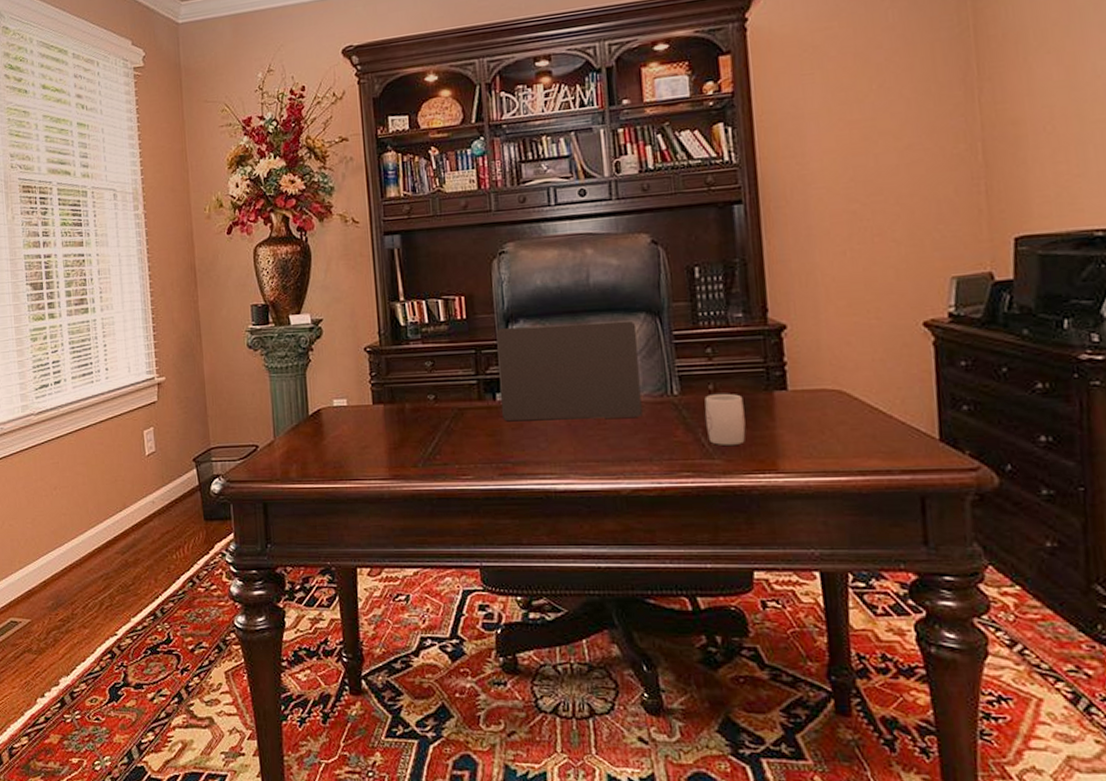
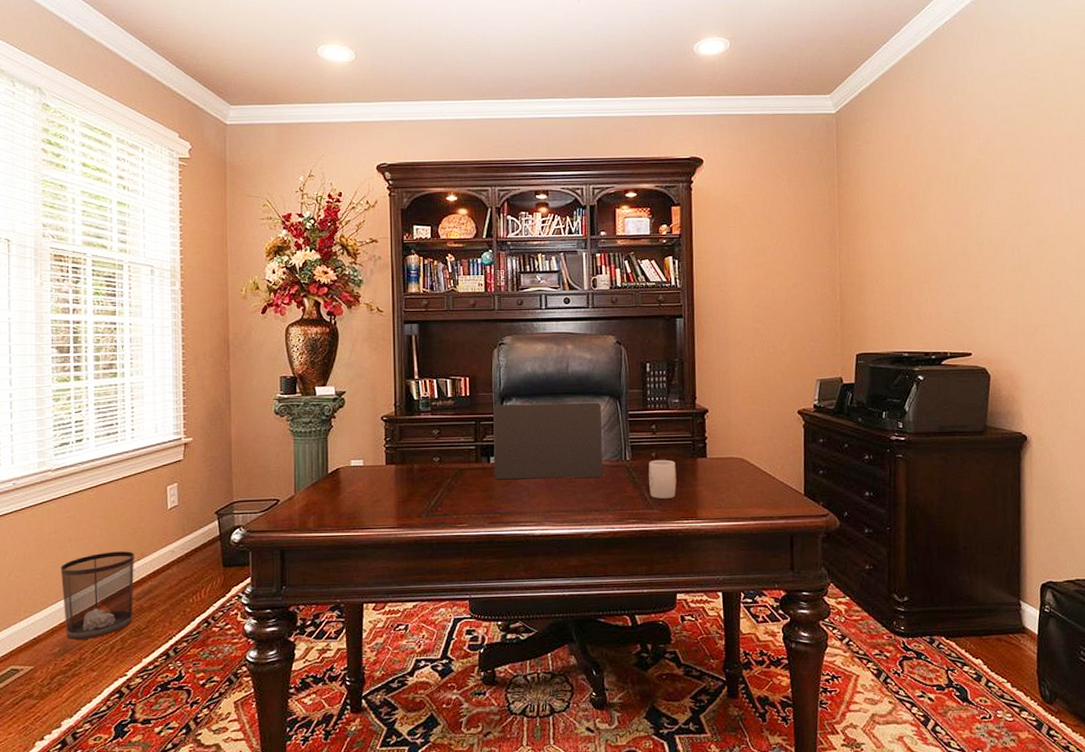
waste bin: none [48,501,119,594] -> present [60,551,134,640]

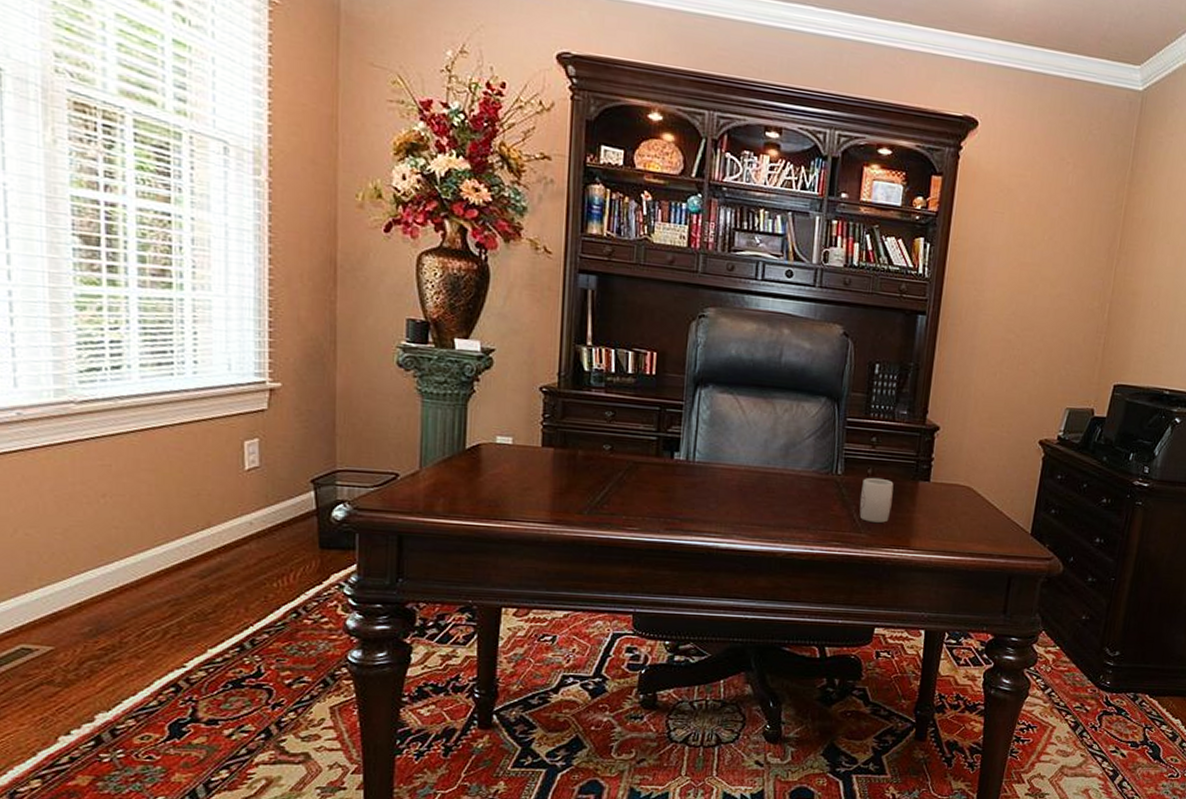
waste bin: present [60,551,134,640] -> none [90,515,197,620]
laptop: present [493,402,603,480] -> none [678,390,817,490]

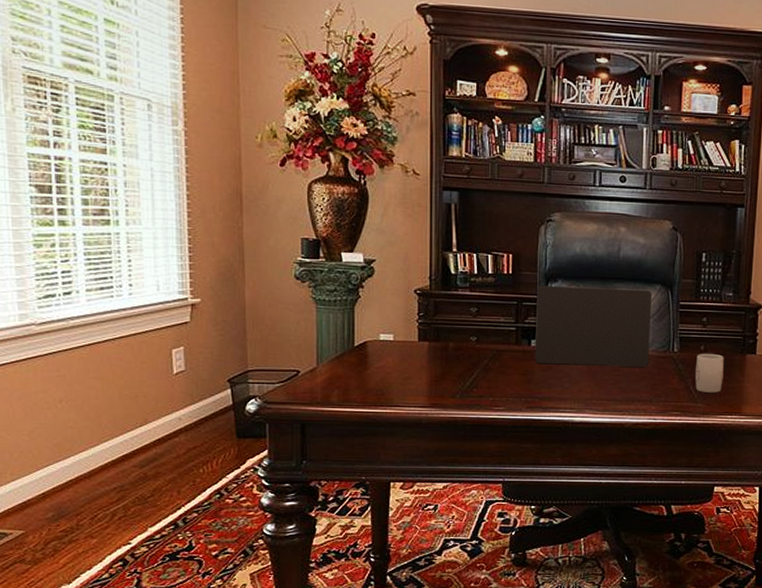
laptop: none [678,390,817,490] -> present [535,286,653,367]

